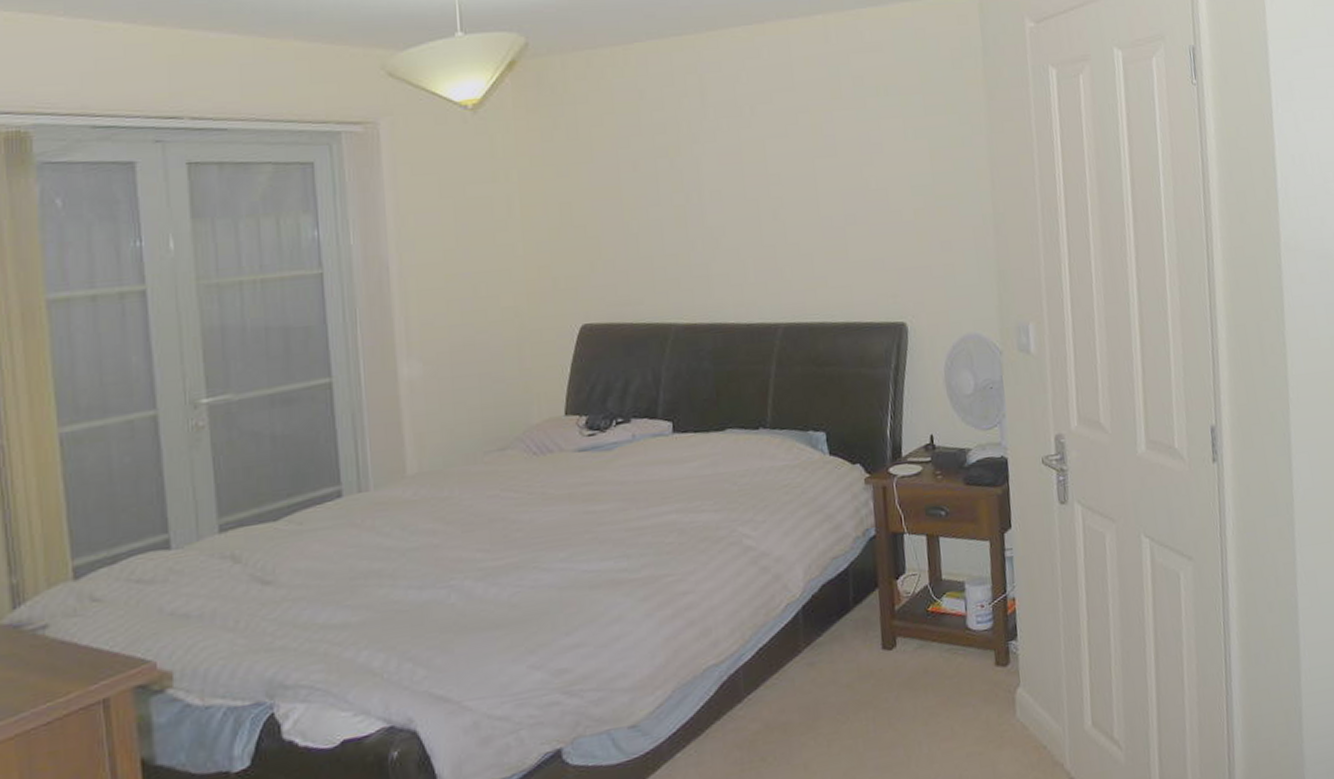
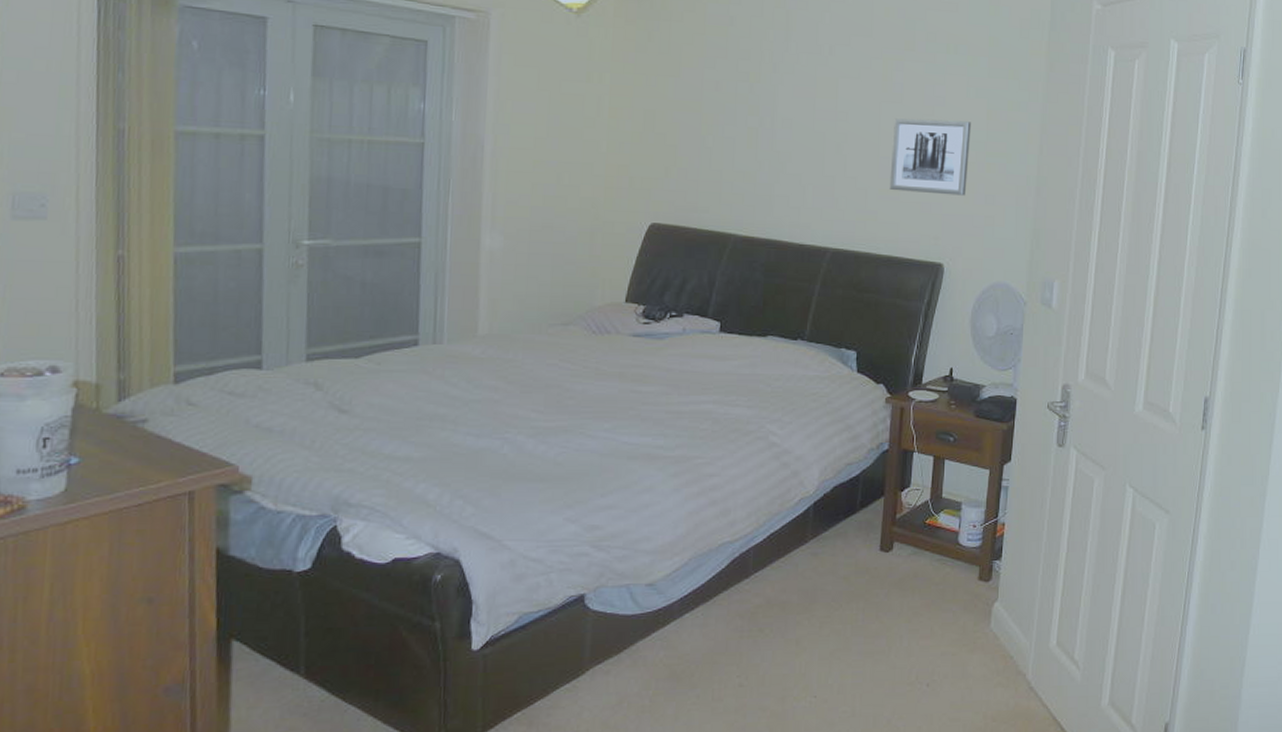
wall art: none [831,165,920,252] -> present [889,118,971,196]

